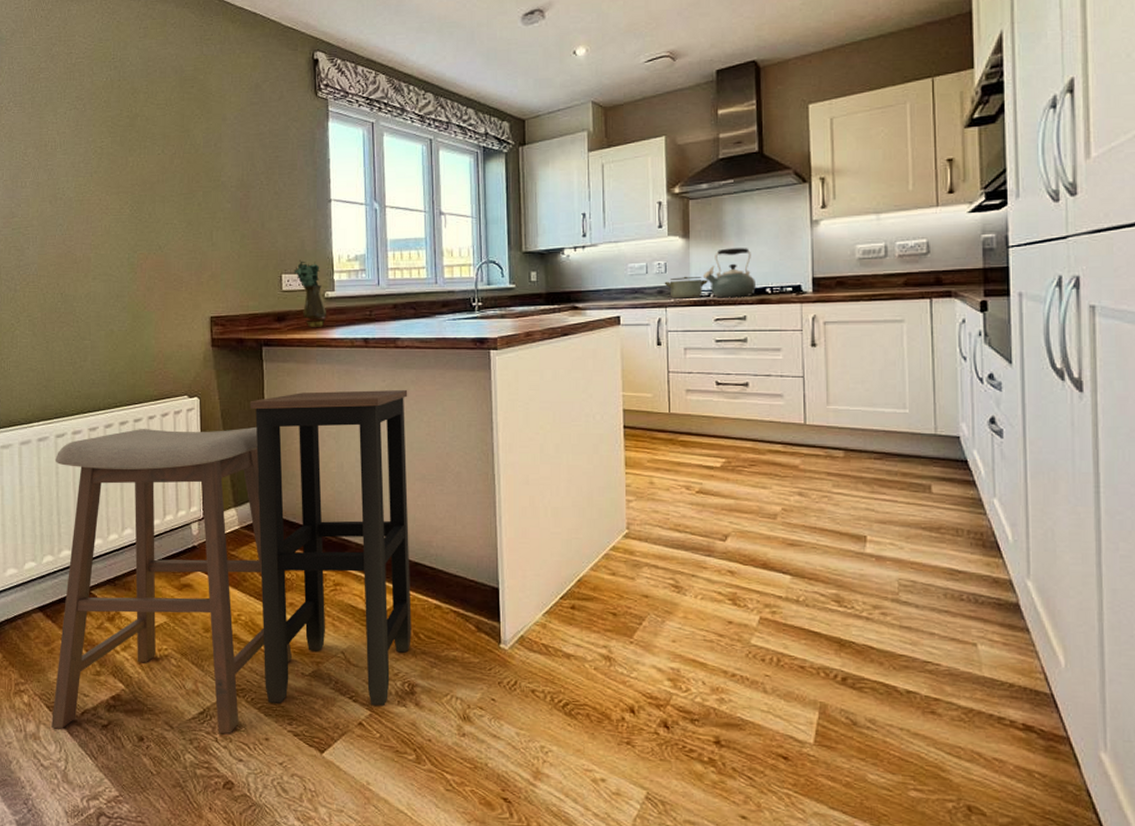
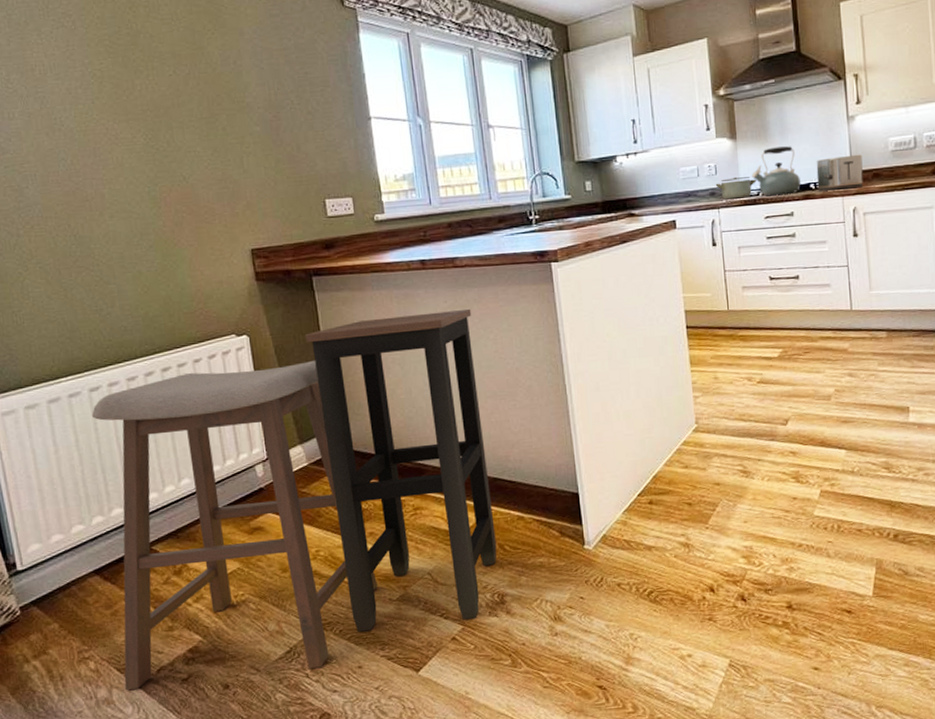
vase: present [293,259,327,327] -> none [338,182,379,253]
toaster: none [774,260,825,297] -> present [816,154,864,191]

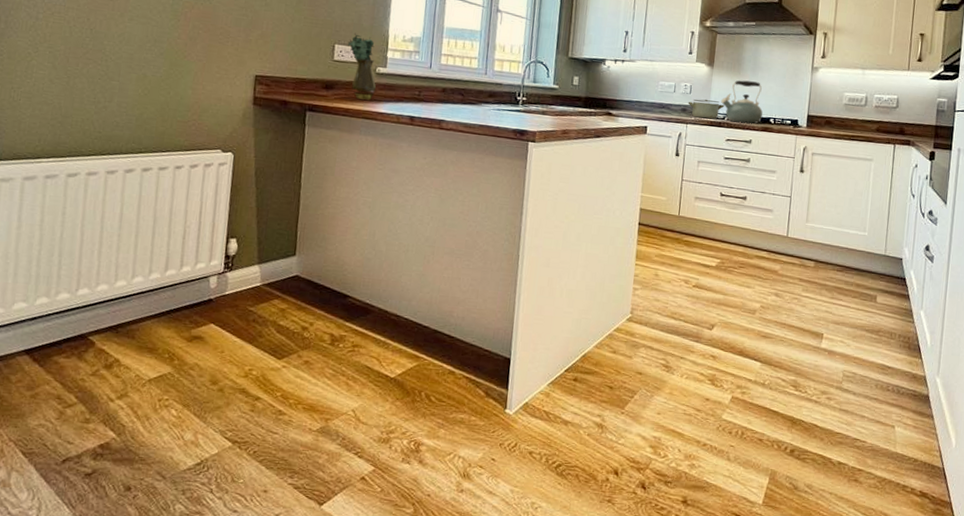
bar stool: present [91,360,379,691] -> none [25,177,302,485]
bar stool: present [304,308,497,632] -> none [269,160,447,462]
vase: none [338,182,379,253] -> present [347,33,377,100]
toaster: present [816,154,864,191] -> none [776,99,819,131]

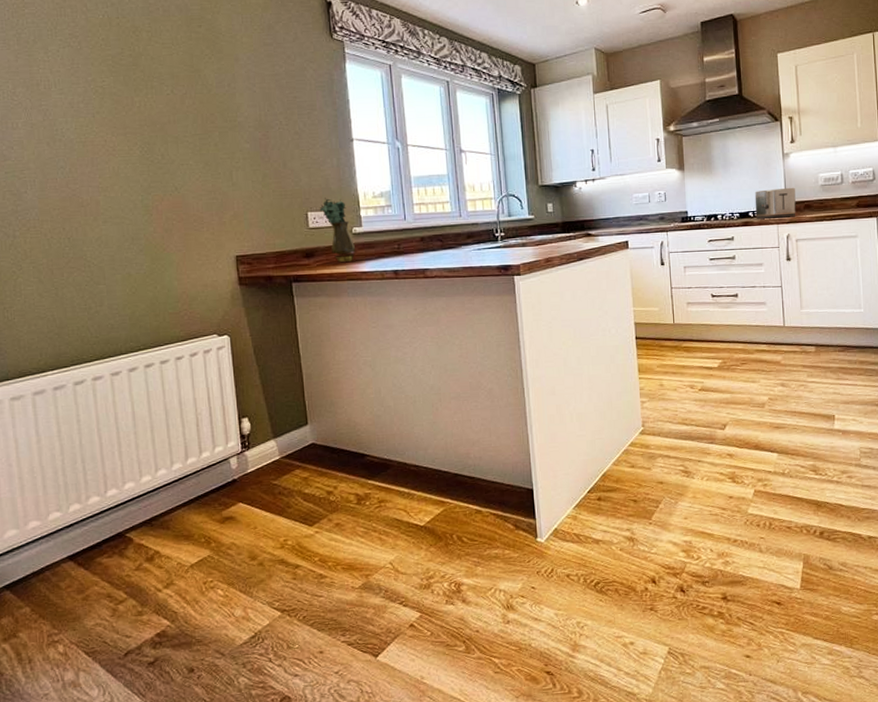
saucepan: present [688,99,724,120] -> none [664,203,701,224]
kettle: present [720,80,764,124] -> none [696,178,741,222]
toaster: none [776,99,819,131] -> present [754,187,796,220]

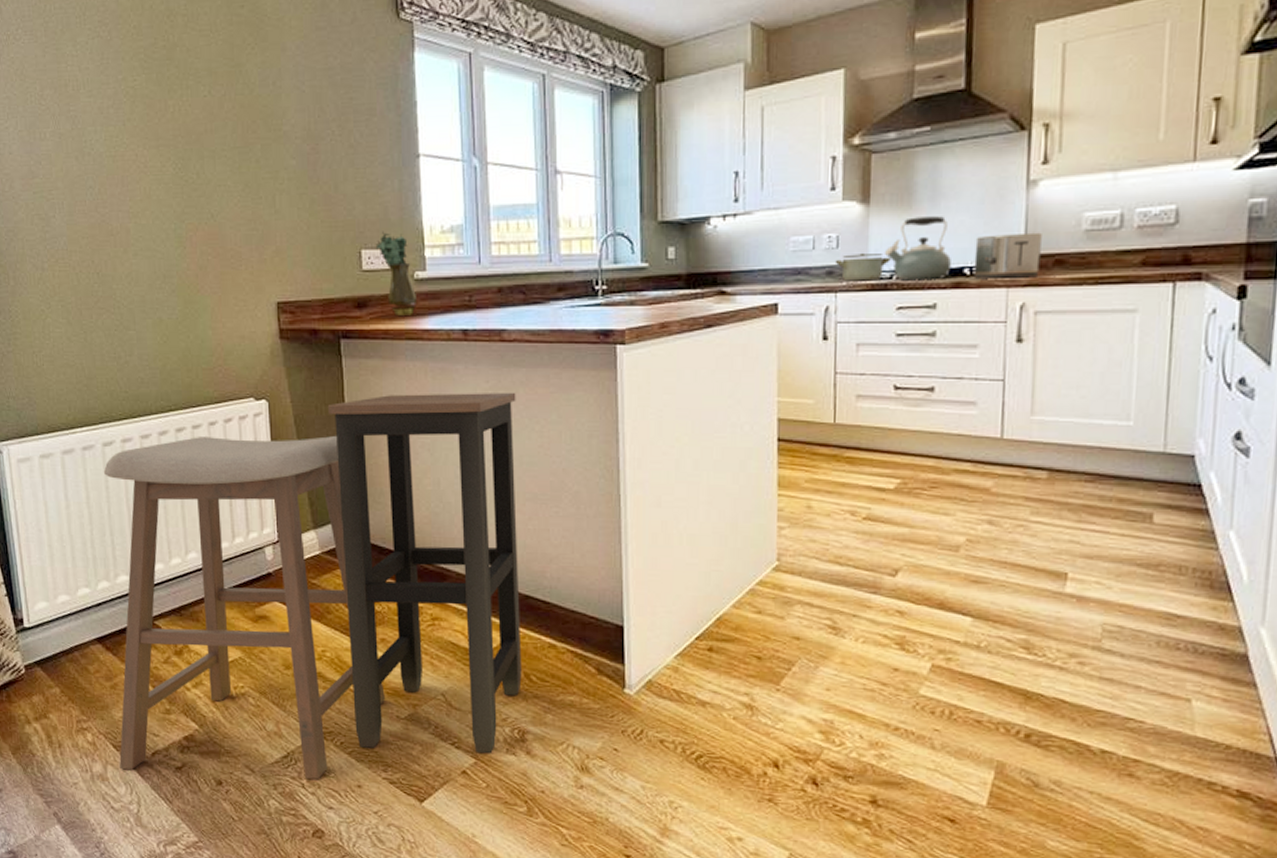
bar stool: none [74,360,342,674] -> present [103,435,386,779]
bar stool: none [282,316,456,618] -> present [327,392,522,754]
saucepan: none [664,203,701,224] -> present [835,252,891,281]
kettle: none [696,178,741,222] -> present [884,216,953,281]

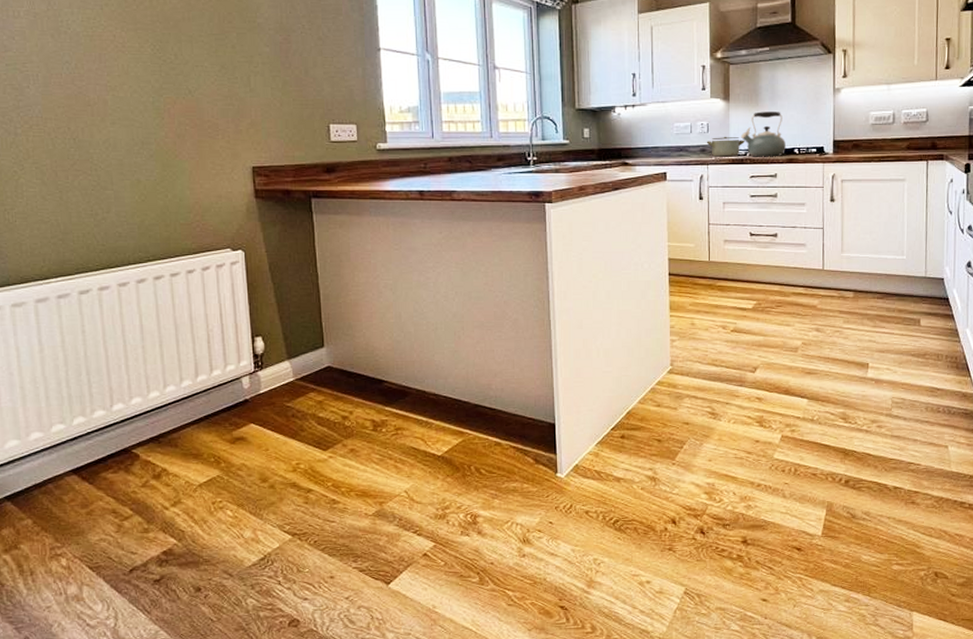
bar stool: present [103,435,386,779] -> none [79,279,356,589]
bar stool: present [327,392,522,754] -> none [300,241,473,544]
vase: present [375,231,418,315] -> none [342,109,380,179]
toaster: present [973,232,1042,280] -> none [801,125,844,157]

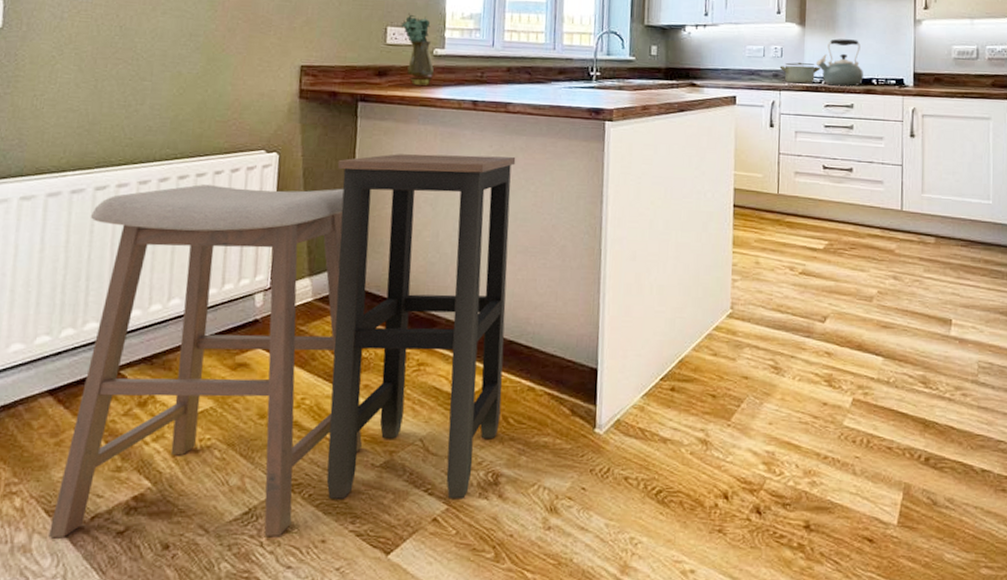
bar stool: none [79,279,356,589] -> present [49,184,363,539]
bar stool: none [300,241,473,544] -> present [326,154,516,499]
vase: none [342,109,380,179] -> present [400,13,435,85]

